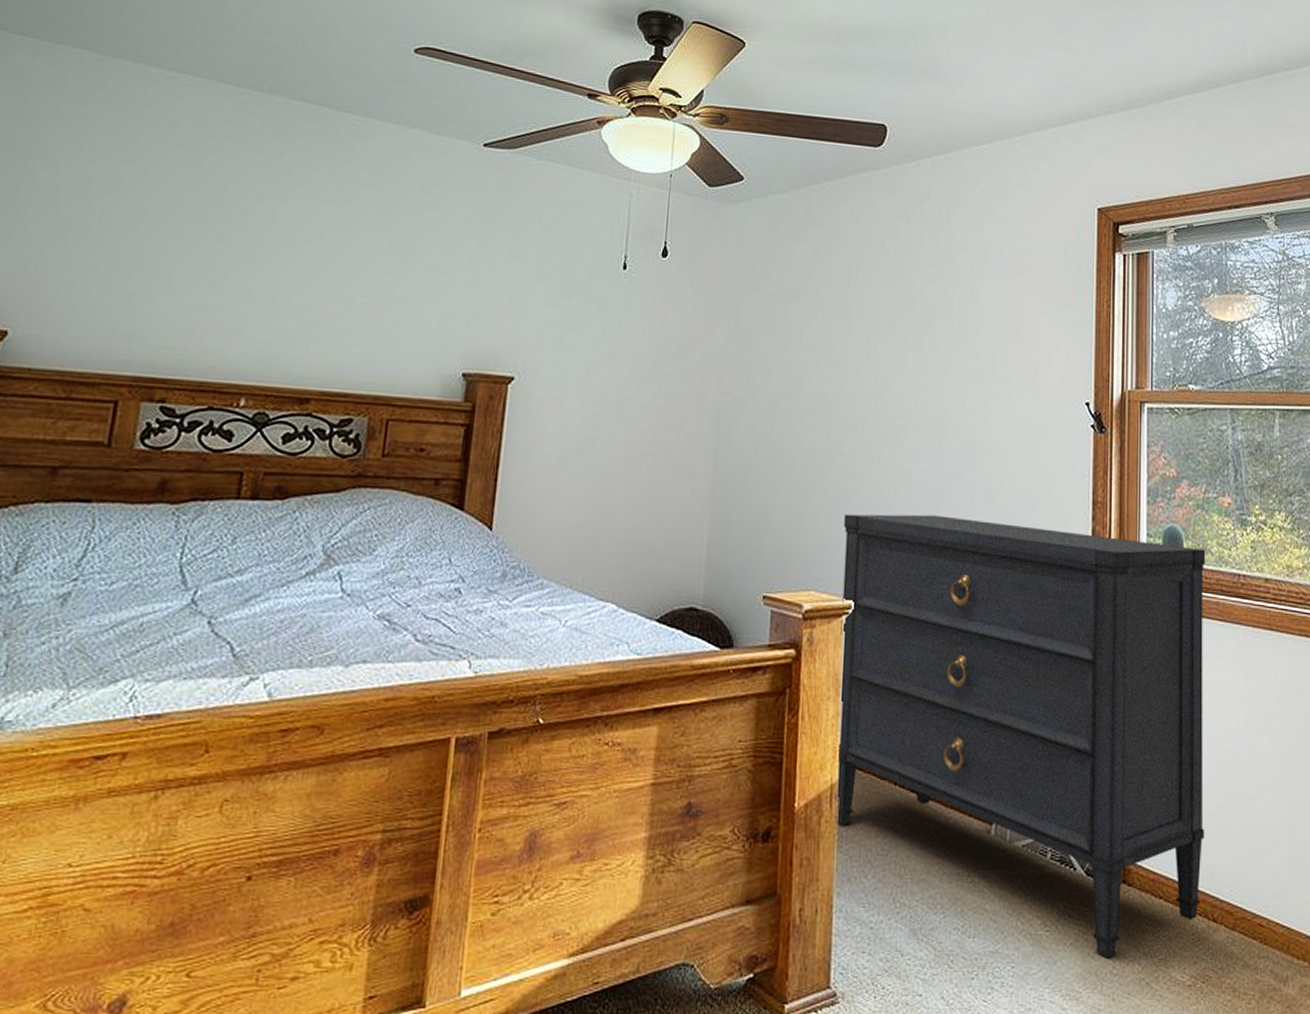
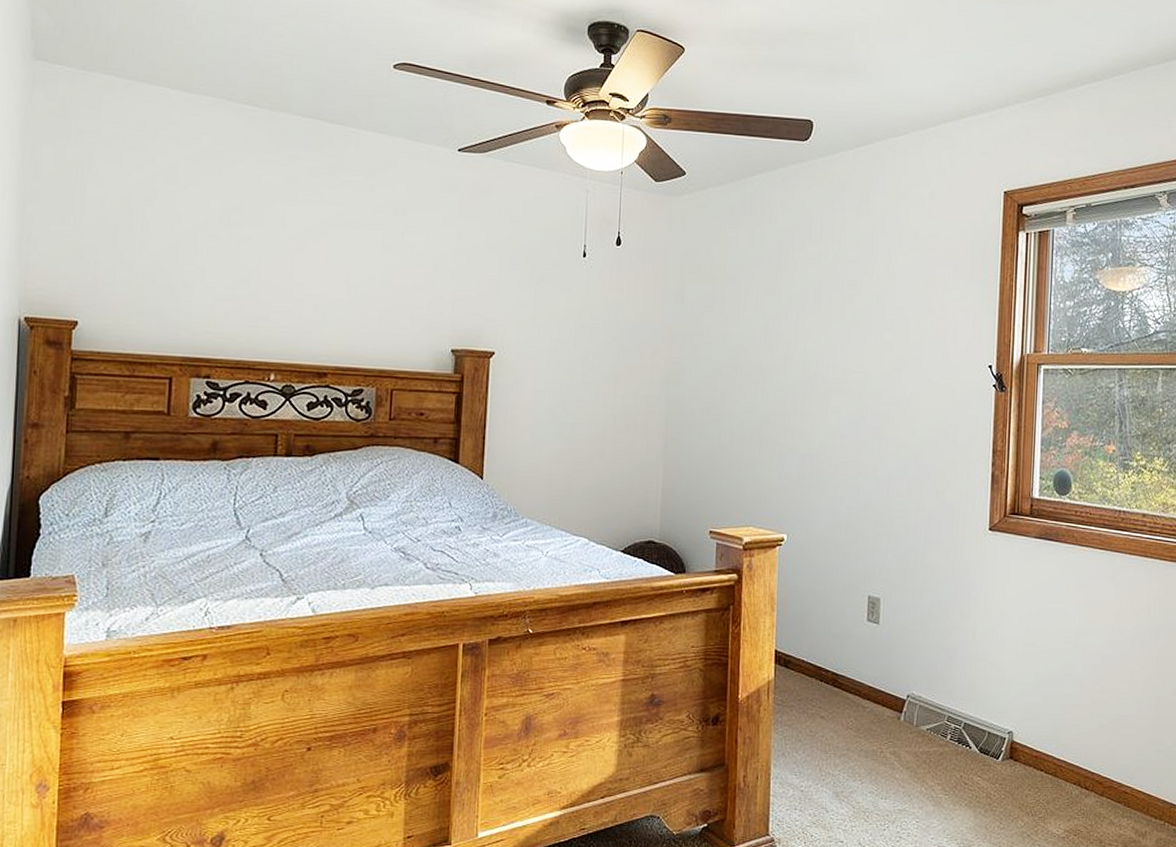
dresser: present [835,513,1206,958] -> none [771,463,1091,816]

